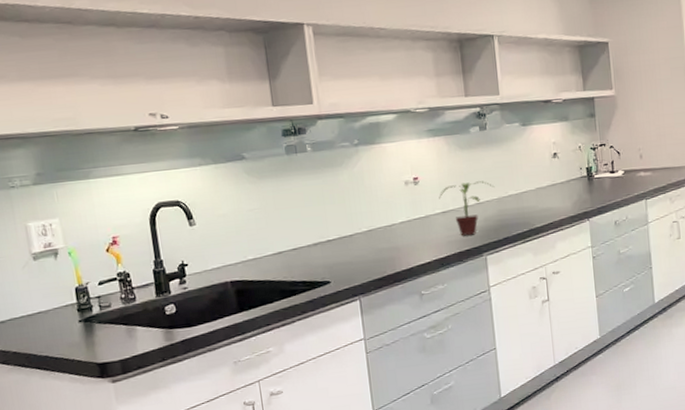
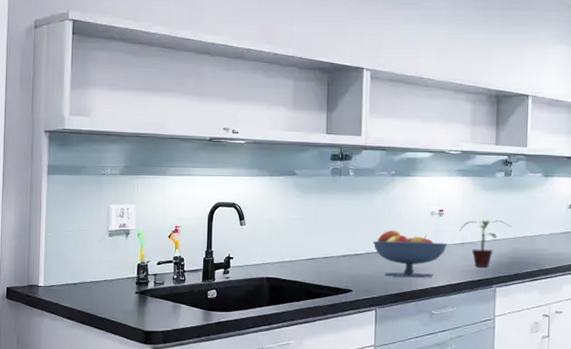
fruit bowl: none [344,207,428,261] -> present [372,230,448,278]

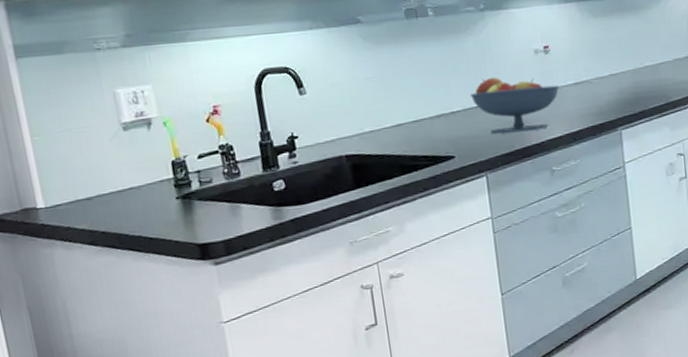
potted plant: present [460,220,512,267] -> none [571,50,630,109]

